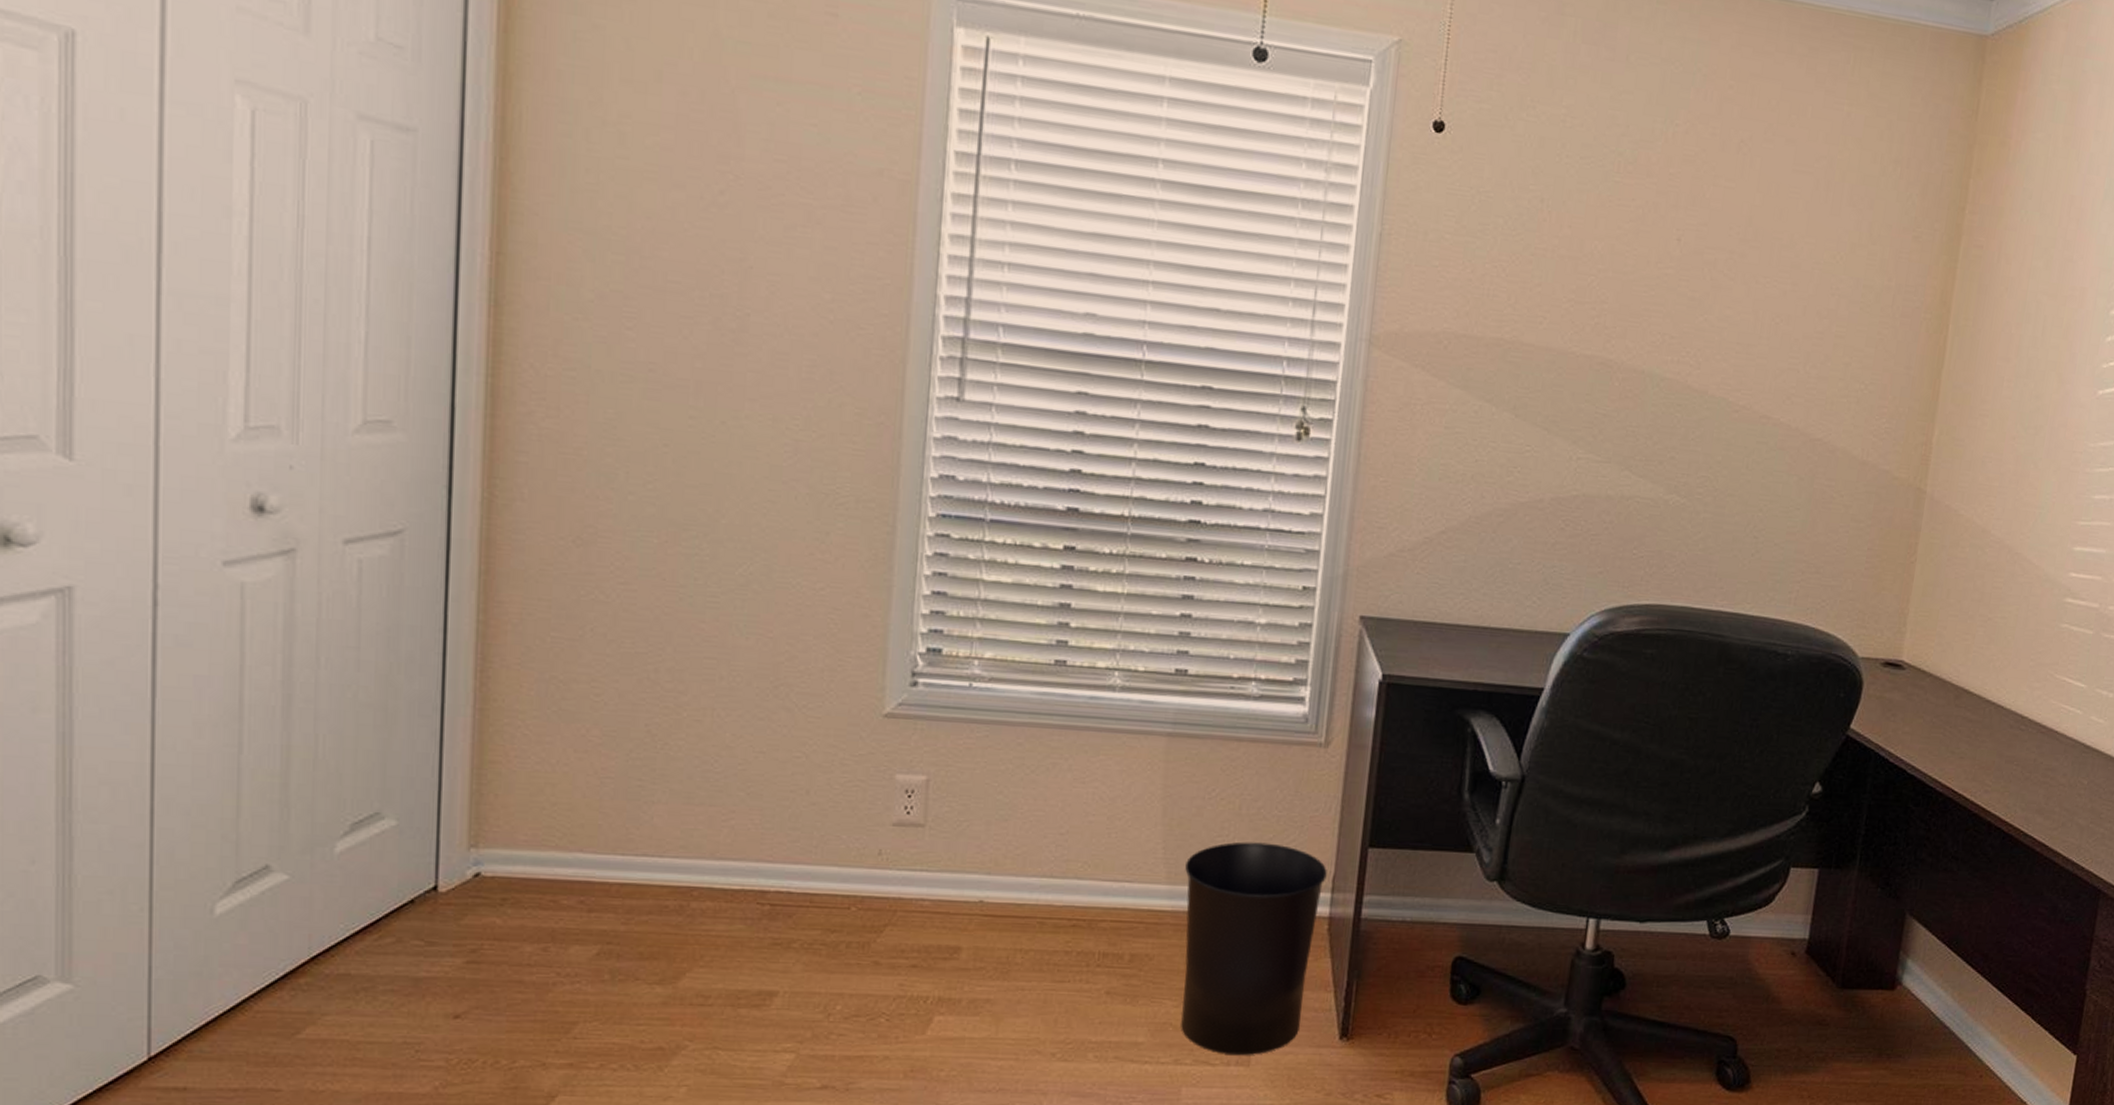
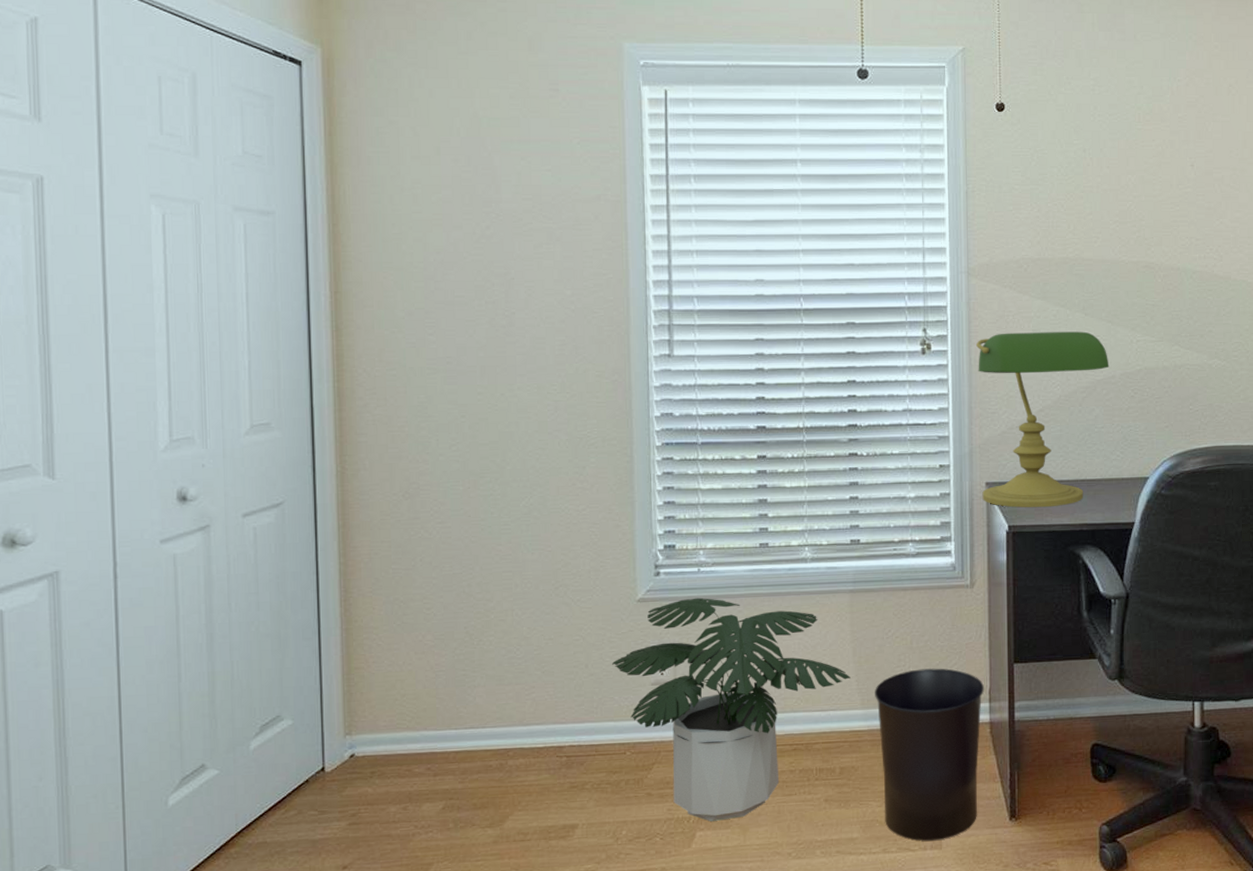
potted plant: none [841,720,1156,1005] -> present [611,597,850,821]
desk lamp: none [1353,426,1538,657] -> present [976,331,1109,508]

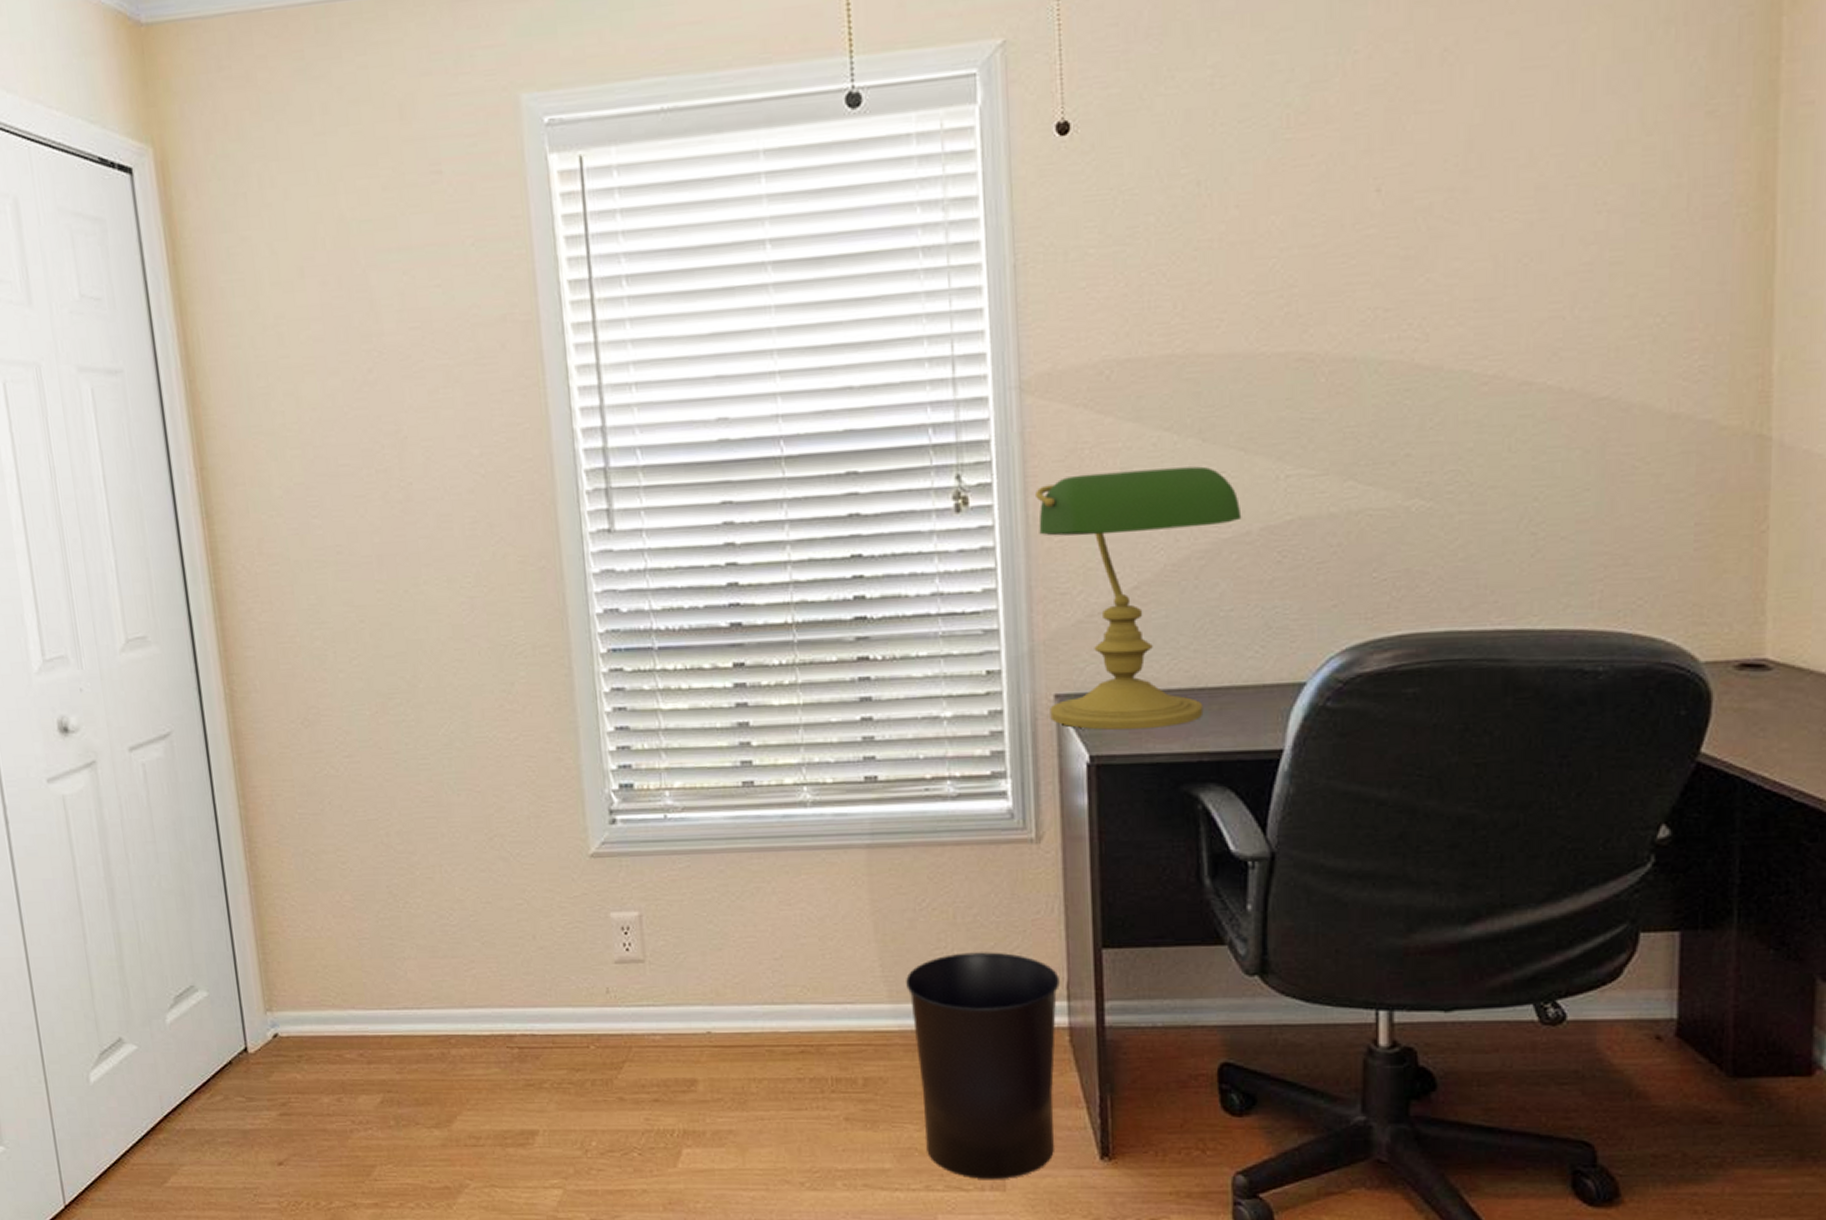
potted plant: present [611,597,850,821] -> none [564,852,872,1137]

